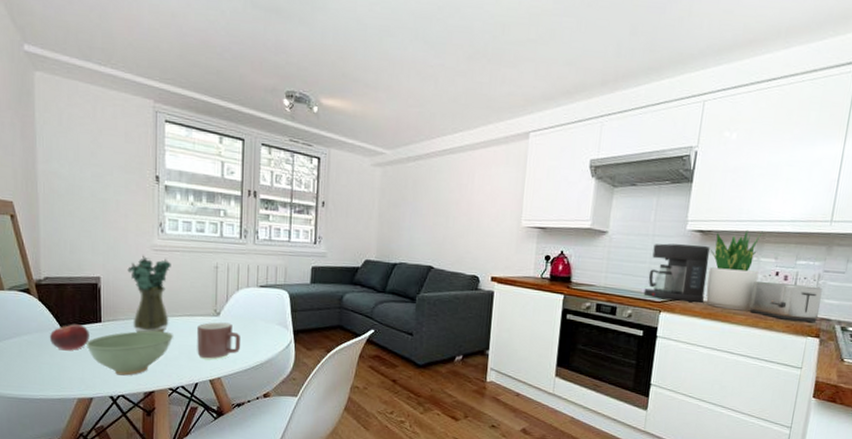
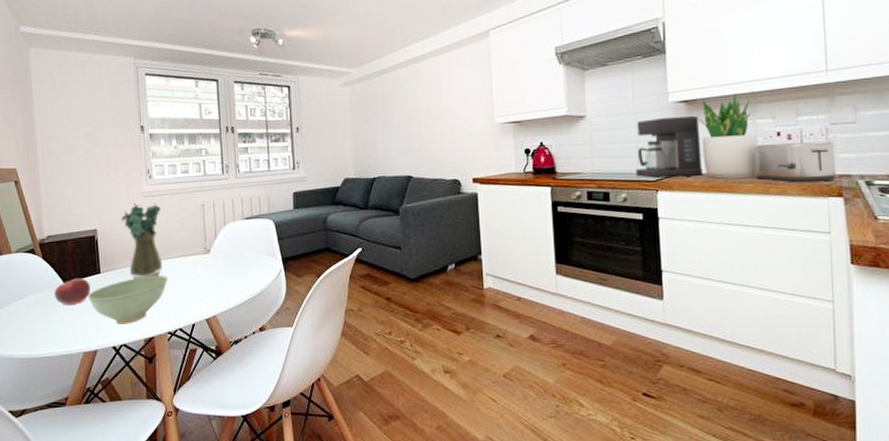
mug: present [197,322,241,361] -> none [190,259,233,299]

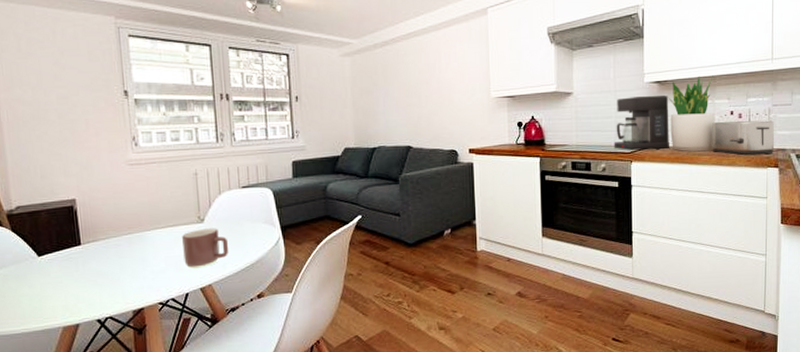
fruit: present [54,278,91,306] -> none [26,250,70,280]
bowl: present [87,276,168,325] -> none [66,246,158,297]
vase: present [121,202,163,280] -> none [103,171,153,251]
mug: none [190,259,233,299] -> present [182,228,229,269]

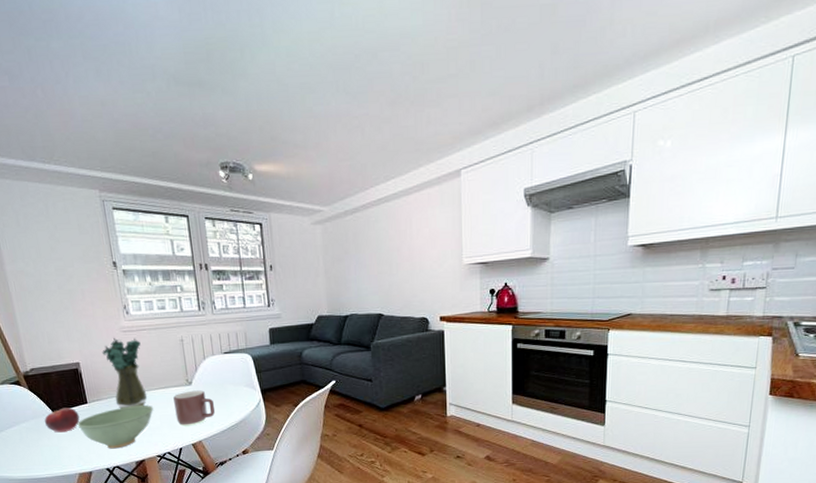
fruit: none [26,250,70,280] -> present [44,407,80,433]
bowl: none [66,246,158,297] -> present [77,405,153,449]
vase: none [103,171,153,251] -> present [102,337,148,409]
coffee maker: present [614,96,669,151] -> none [590,260,653,319]
planter: present [668,75,716,152] -> none [653,237,706,320]
toaster: present [712,120,775,156] -> none [698,285,772,324]

